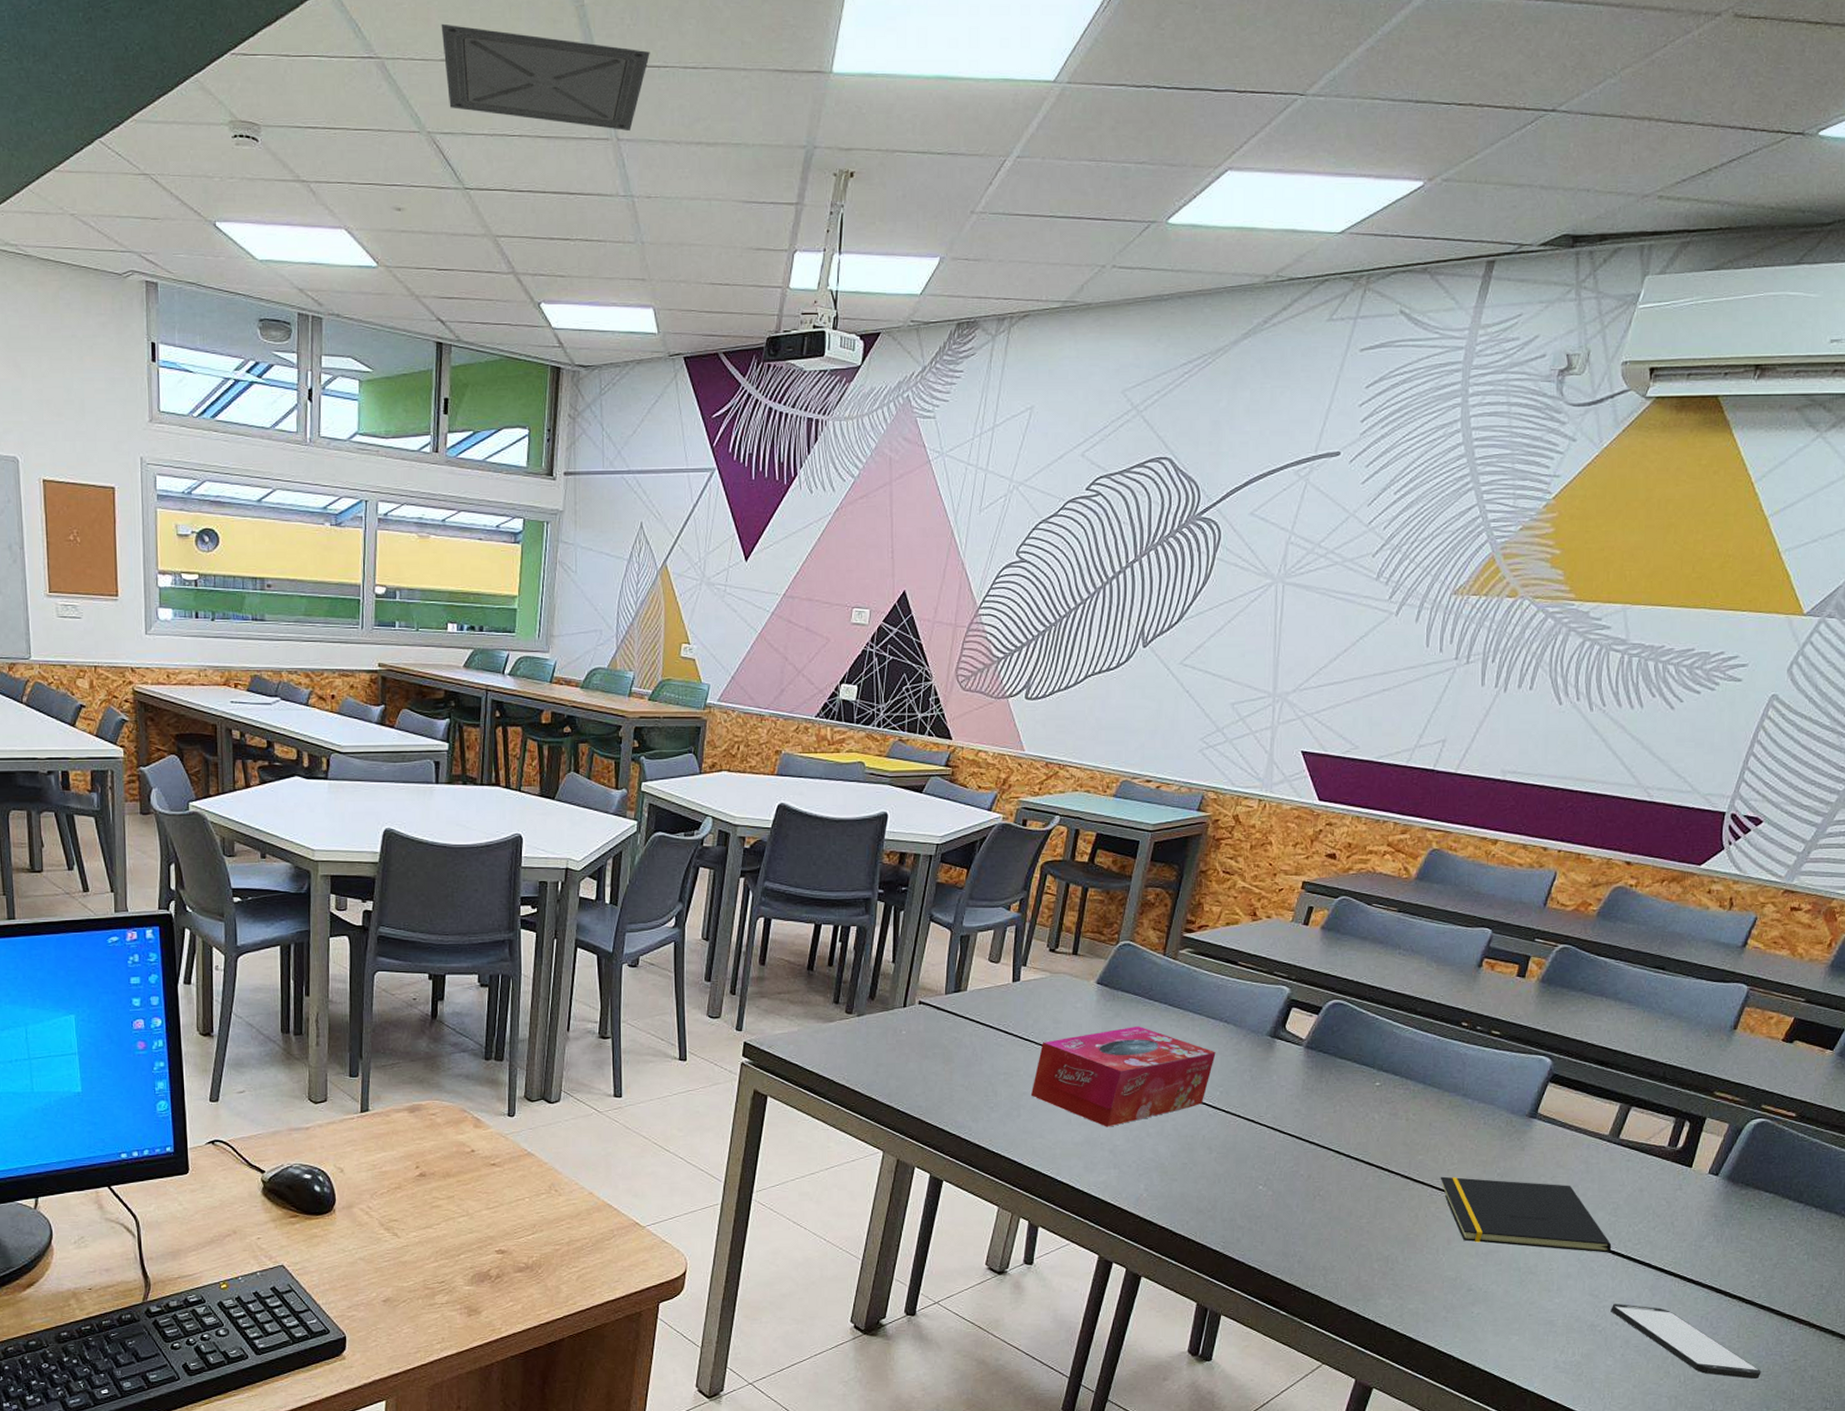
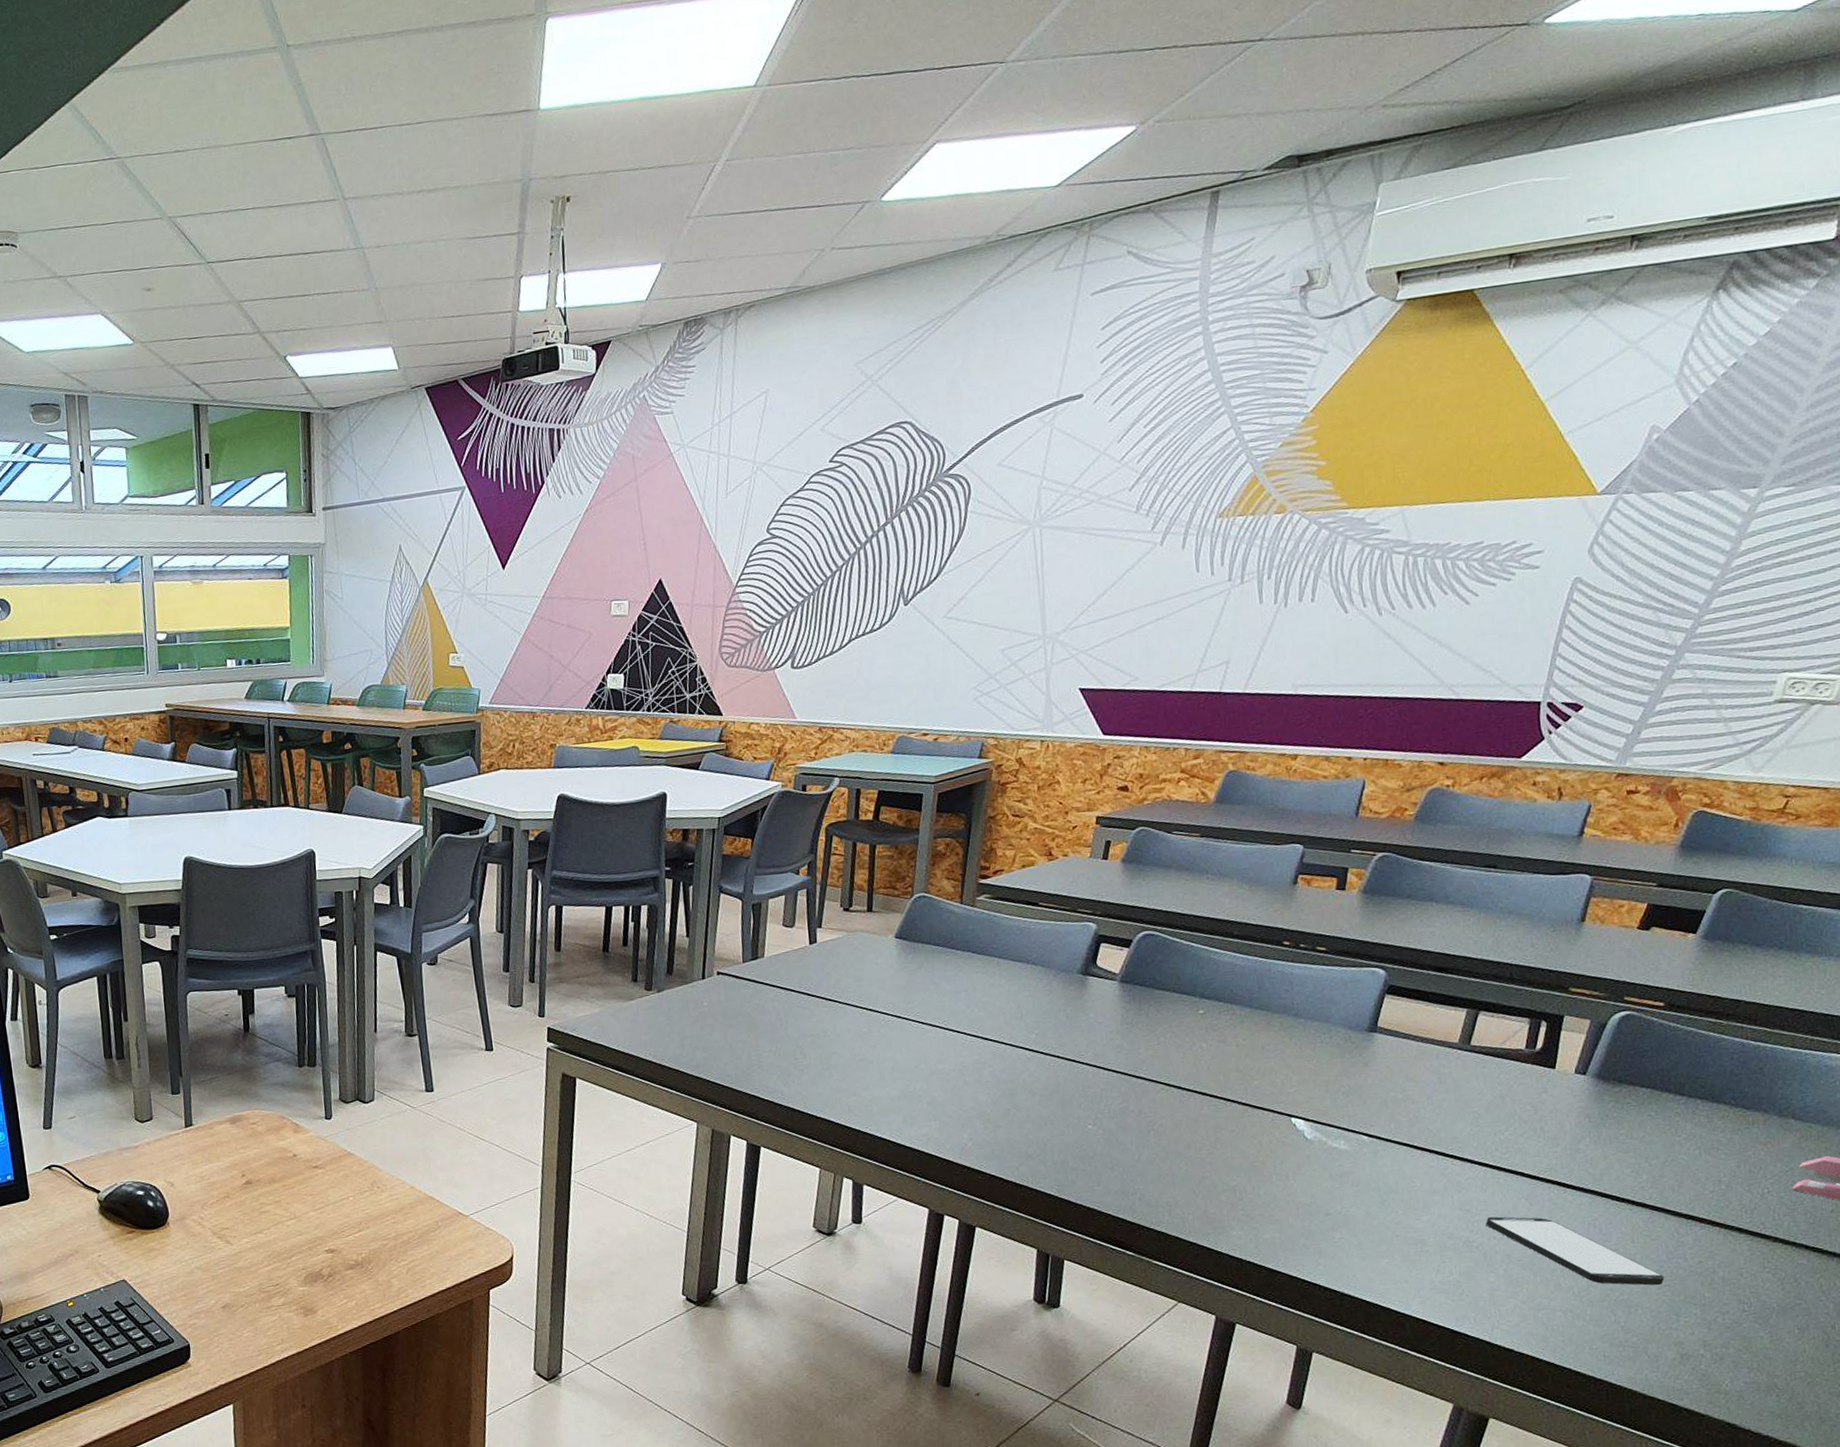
ceiling vent: present [441,23,650,132] -> none [172,115,367,193]
tissue box: present [1031,1025,1216,1127] -> none [841,975,1027,1080]
notepad: present [1440,1176,1612,1253] -> none [1280,1097,1478,1166]

